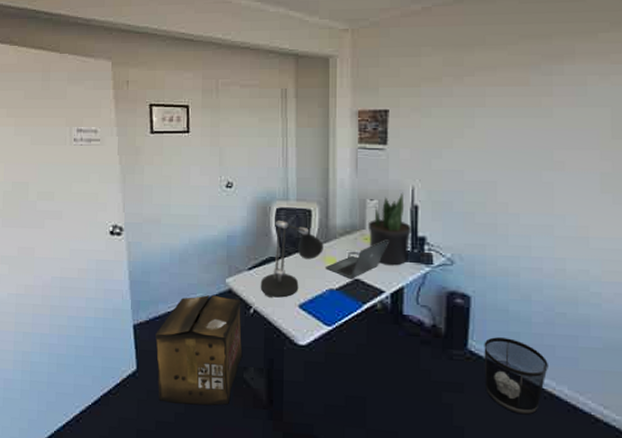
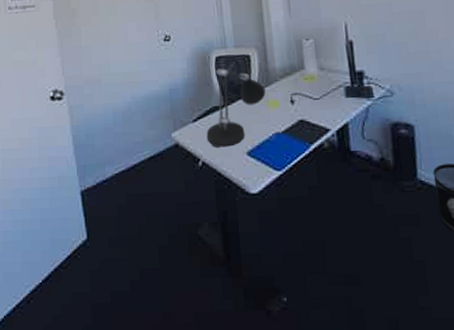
cardboard box: present [155,295,243,406] -> none [104,152,195,270]
laptop: present [326,239,388,279] -> none [270,77,328,121]
planter: present [368,192,411,266] -> none [306,29,349,103]

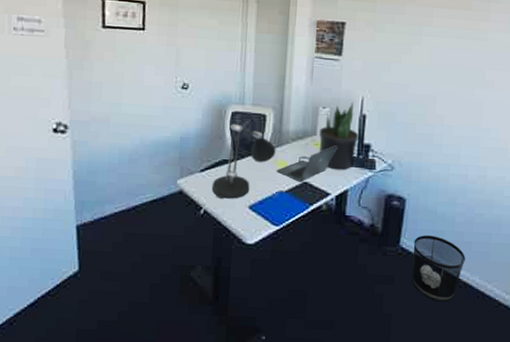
laptop: none [270,77,328,121] -> present [277,145,337,182]
planter: none [306,29,349,103] -> present [318,102,359,170]

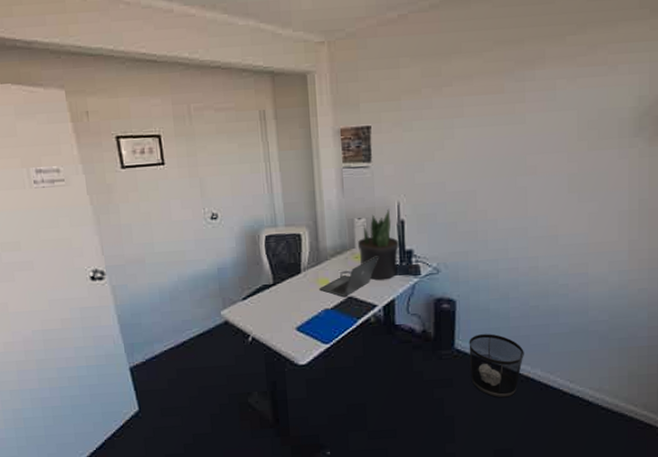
desk lamp: present [211,123,276,199] -> none [256,247,316,324]

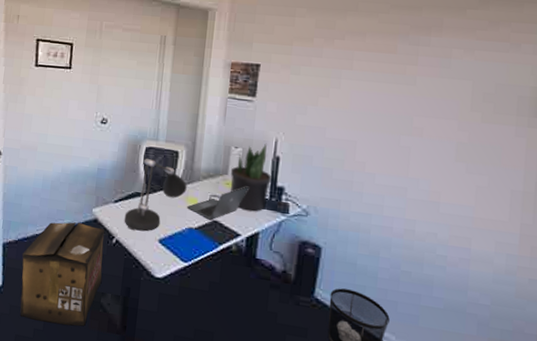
cardboard box: none [154,329,246,436] -> present [20,222,105,327]
desk lamp: none [256,247,316,324] -> present [124,158,187,232]

